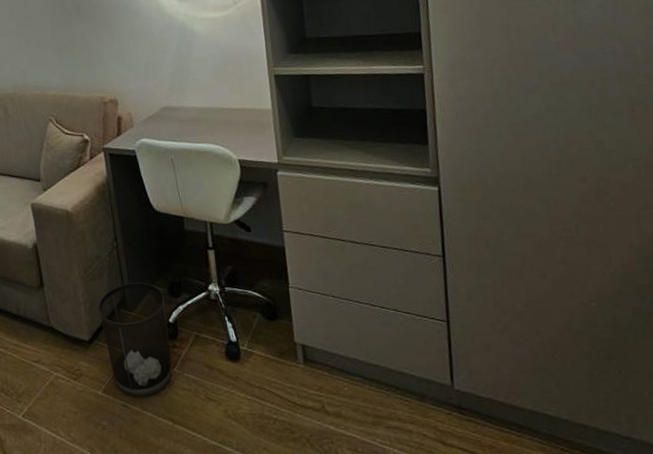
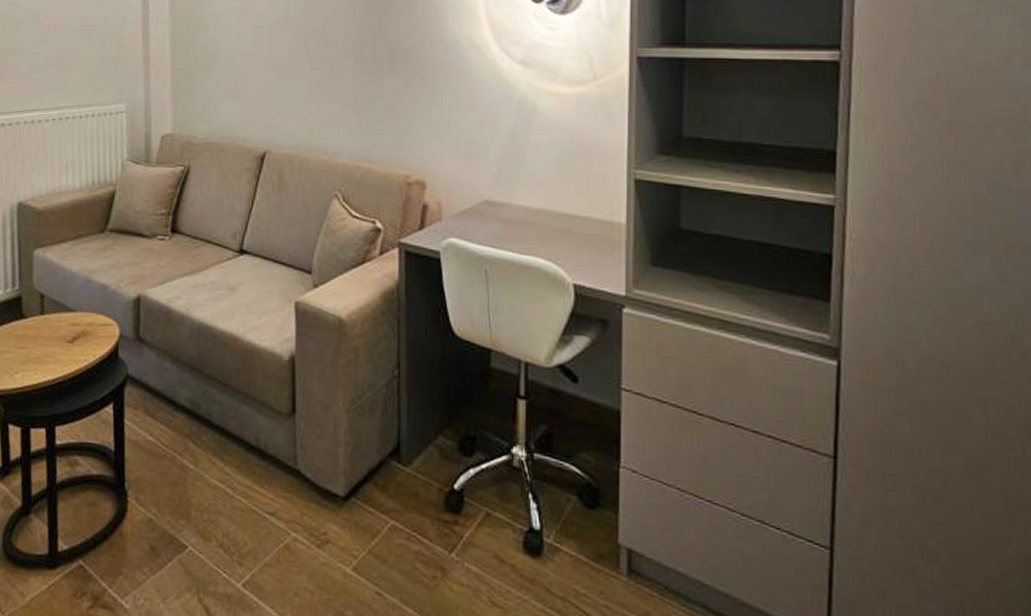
waste bin: present [98,282,172,397] -> none [363,426,451,586]

